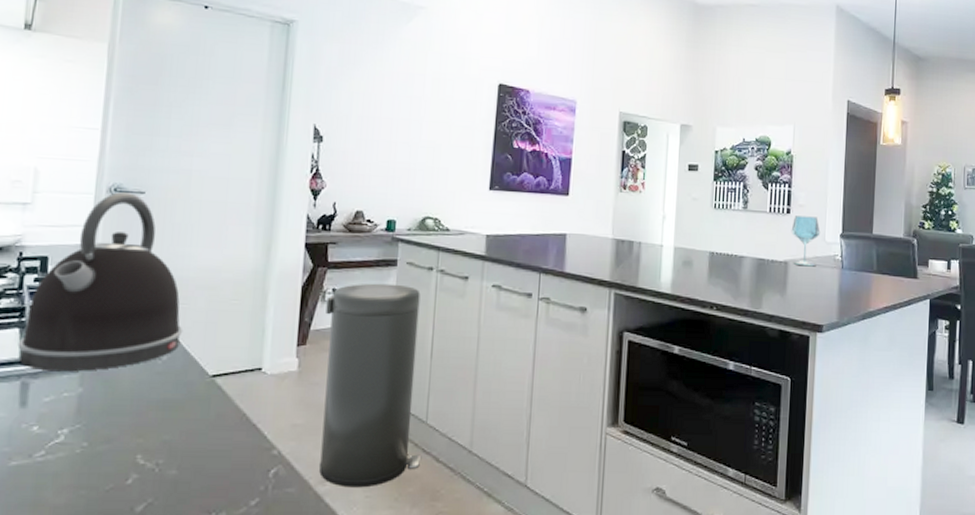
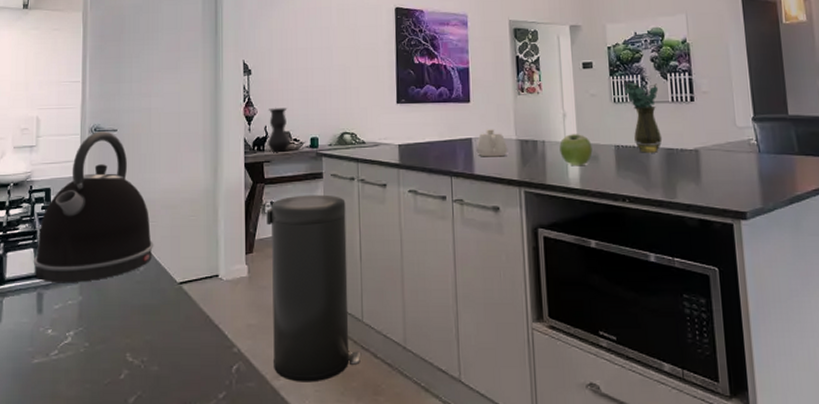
vase: none [335,182,363,235] -> present [268,107,291,153]
teapot: none [569,225,603,256] -> present [476,129,508,157]
fruit: none [655,237,688,271] -> present [559,134,593,166]
vase: none [724,184,759,262] -> present [622,78,663,153]
wine glass: present [791,215,821,267] -> none [697,102,730,153]

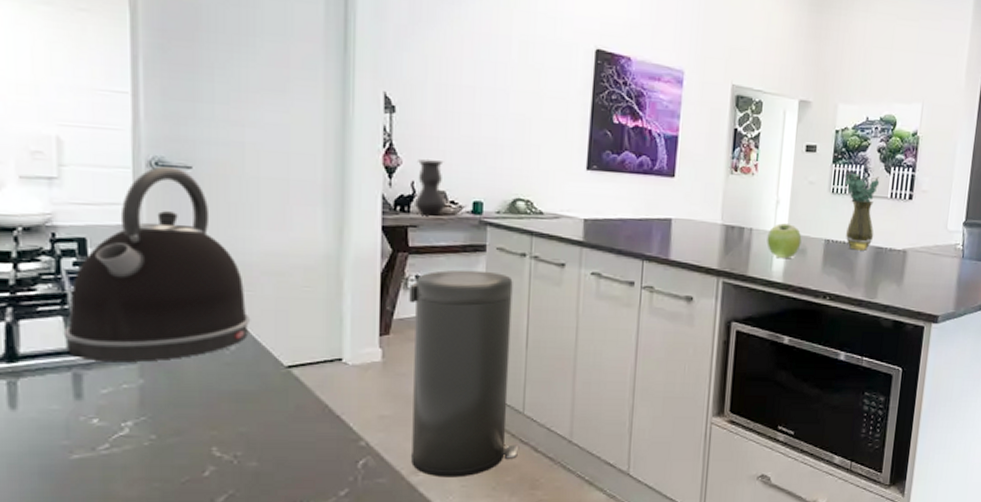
teapot: present [476,129,508,157] -> none [675,210,711,243]

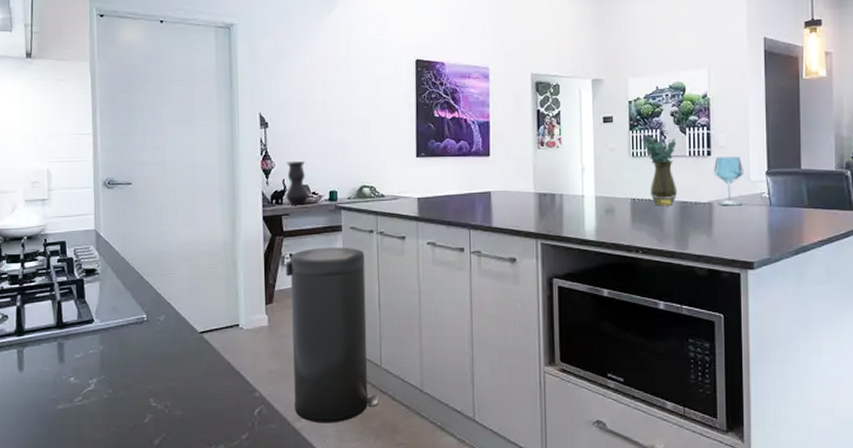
kettle: present [63,166,251,362] -> none [52,184,174,332]
fruit: present [766,223,802,259] -> none [577,187,609,219]
wine glass: none [912,202,943,256] -> present [713,156,744,206]

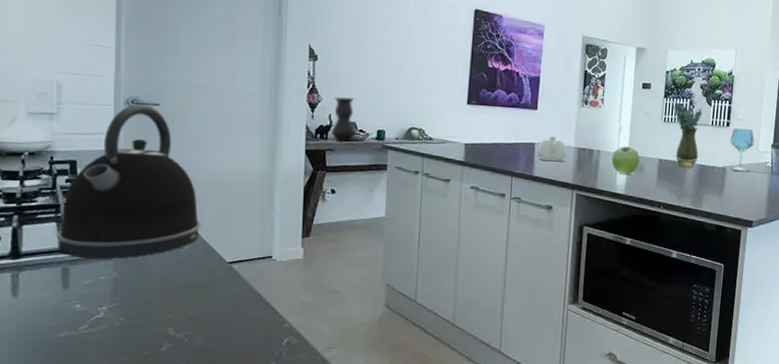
kettle: none [52,184,174,332] -> present [56,104,202,258]
pedal bin: present [286,247,380,423] -> none [324,184,412,354]
teapot: none [495,183,526,210] -> present [538,136,567,162]
fruit: none [577,187,609,219] -> present [611,146,640,175]

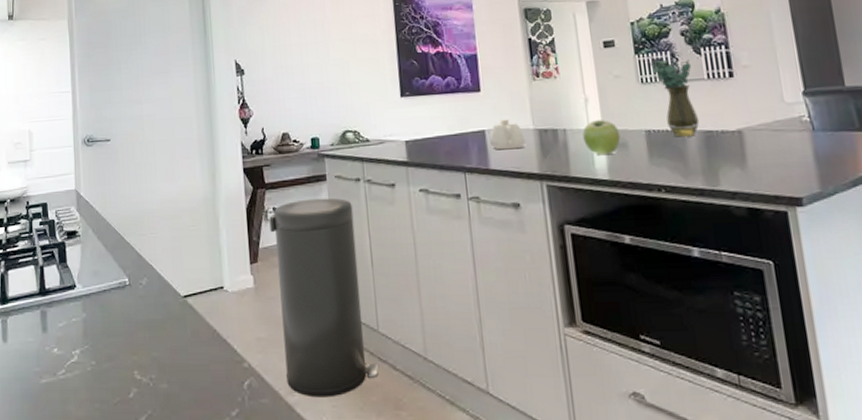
kettle: present [56,104,202,258] -> none [34,141,156,300]
pedal bin: none [324,184,412,354] -> present [269,198,380,398]
vase: present [332,96,356,143] -> none [265,107,290,156]
wine glass: present [729,128,755,172] -> none [738,76,779,134]

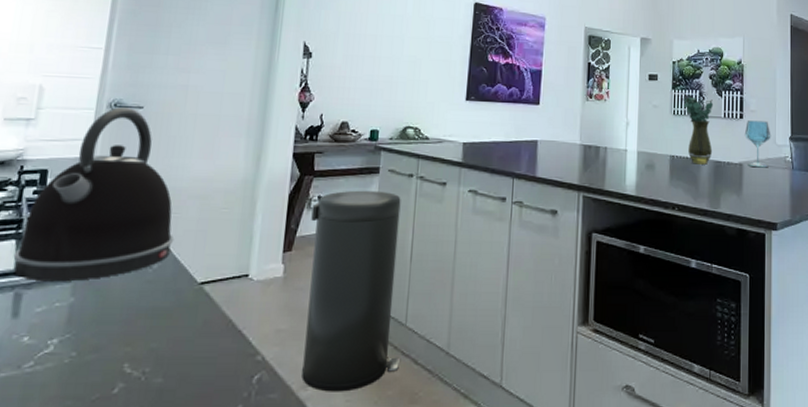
kettle: none [34,141,156,300] -> present [13,107,175,281]
teapot: present [490,119,526,150] -> none [540,132,572,161]
fruit: present [582,120,621,155] -> none [620,142,650,174]
wine glass: none [738,76,779,134] -> present [744,120,771,168]

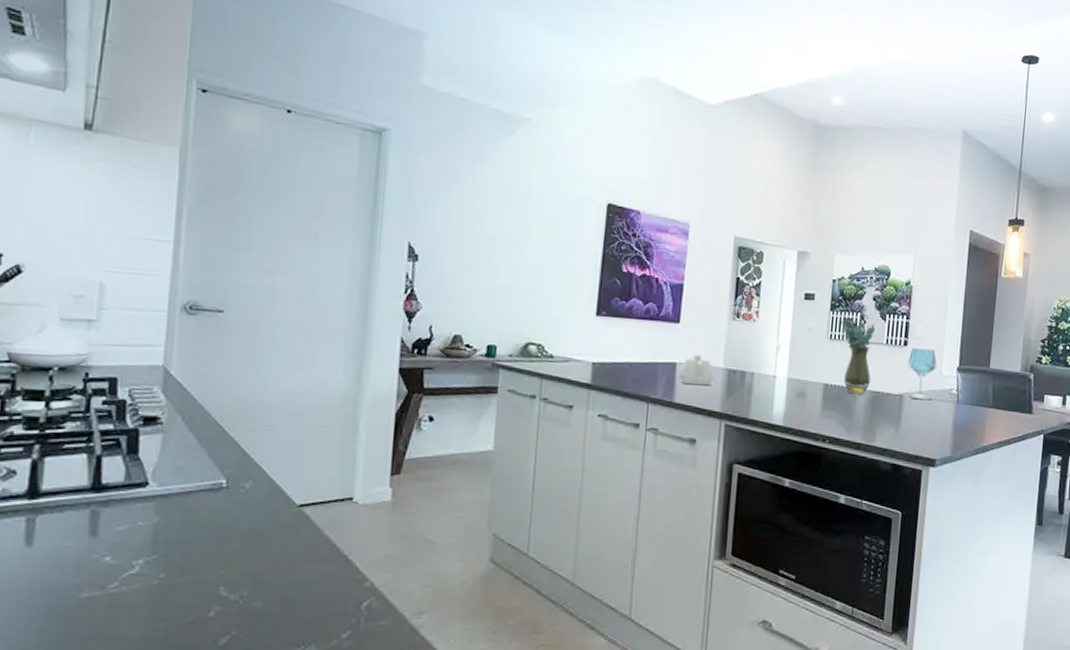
kettle: present [13,107,175,281] -> none [85,310,268,499]
pedal bin: present [301,190,401,392] -> none [414,411,523,620]
teapot: none [540,132,572,161] -> present [679,354,714,386]

